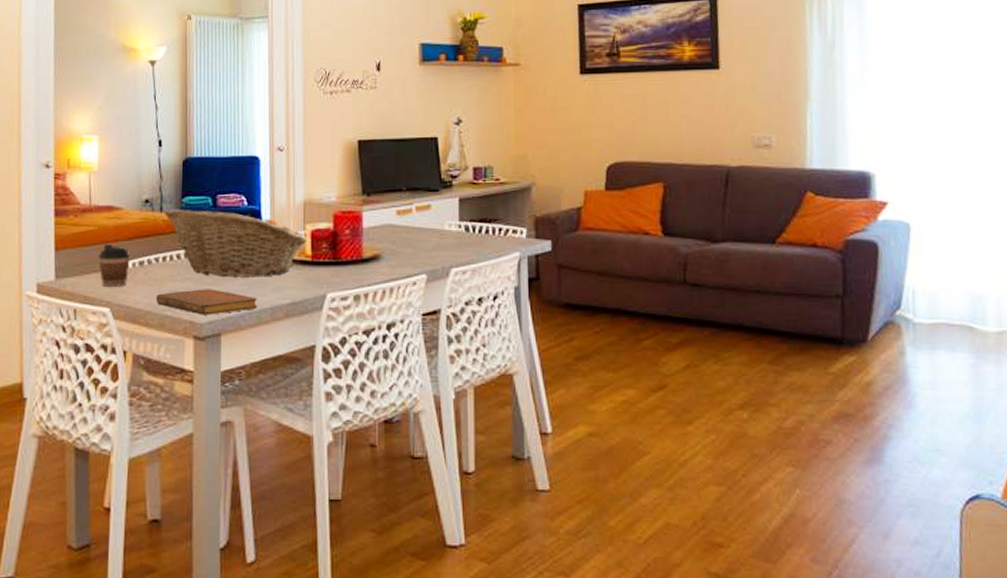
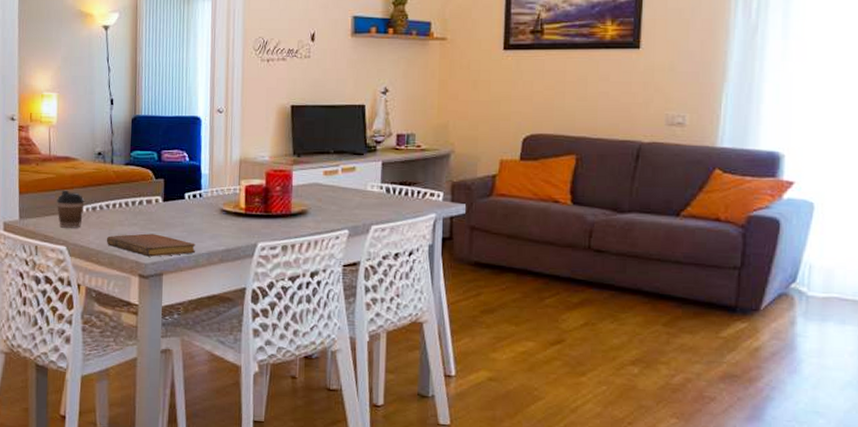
fruit basket: present [164,209,307,278] -> none [115,161,242,226]

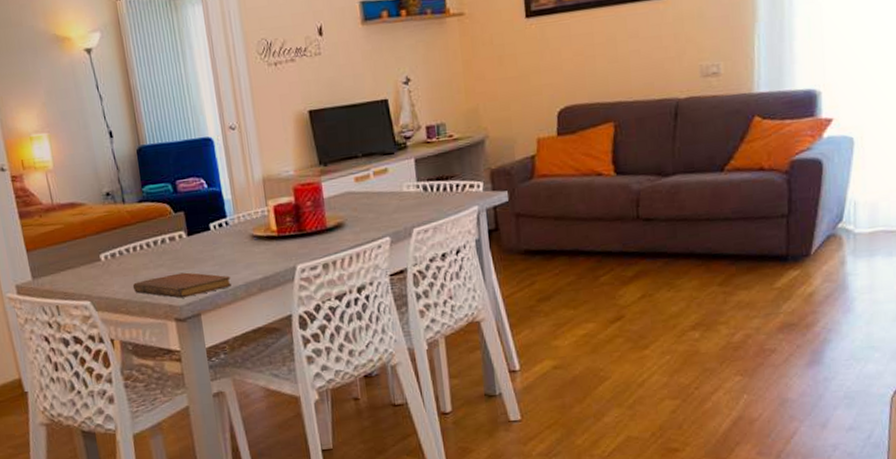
coffee cup: present [56,190,85,228] -> none [69,239,103,282]

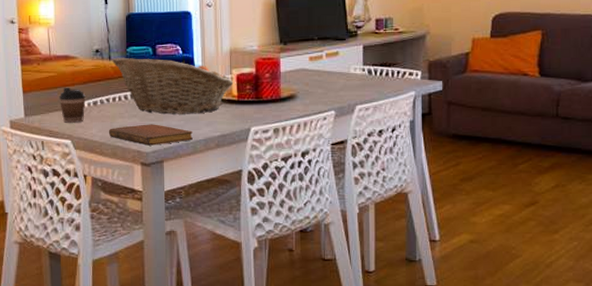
coffee cup: none [69,239,103,282] -> present [59,87,86,123]
fruit basket: none [127,195,271,261] -> present [112,57,234,115]

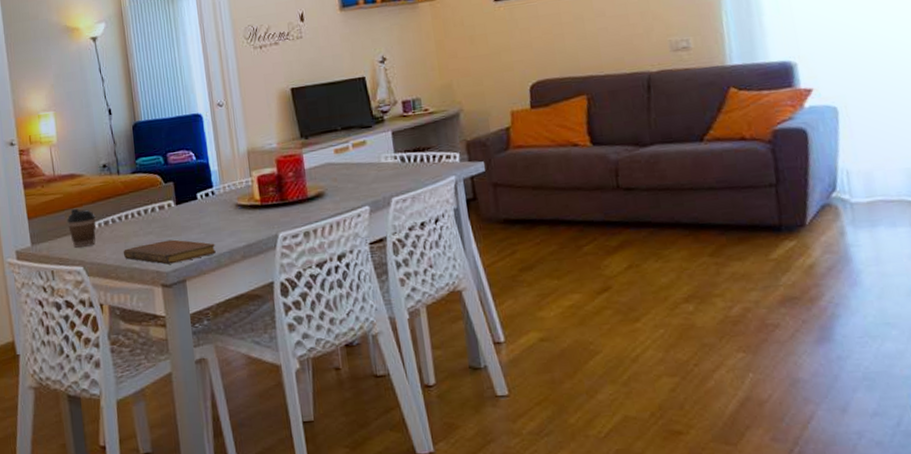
fruit basket: present [112,57,234,115] -> none [121,167,255,229]

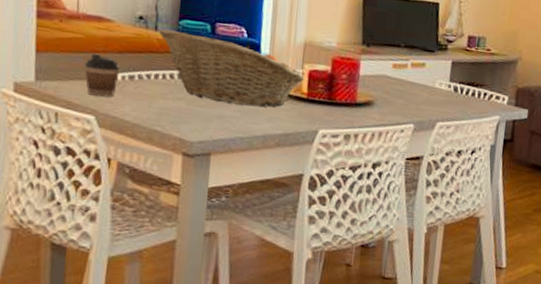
fruit basket: none [121,167,255,229] -> present [159,28,305,107]
notebook: present [123,239,216,265] -> none [145,108,250,136]

